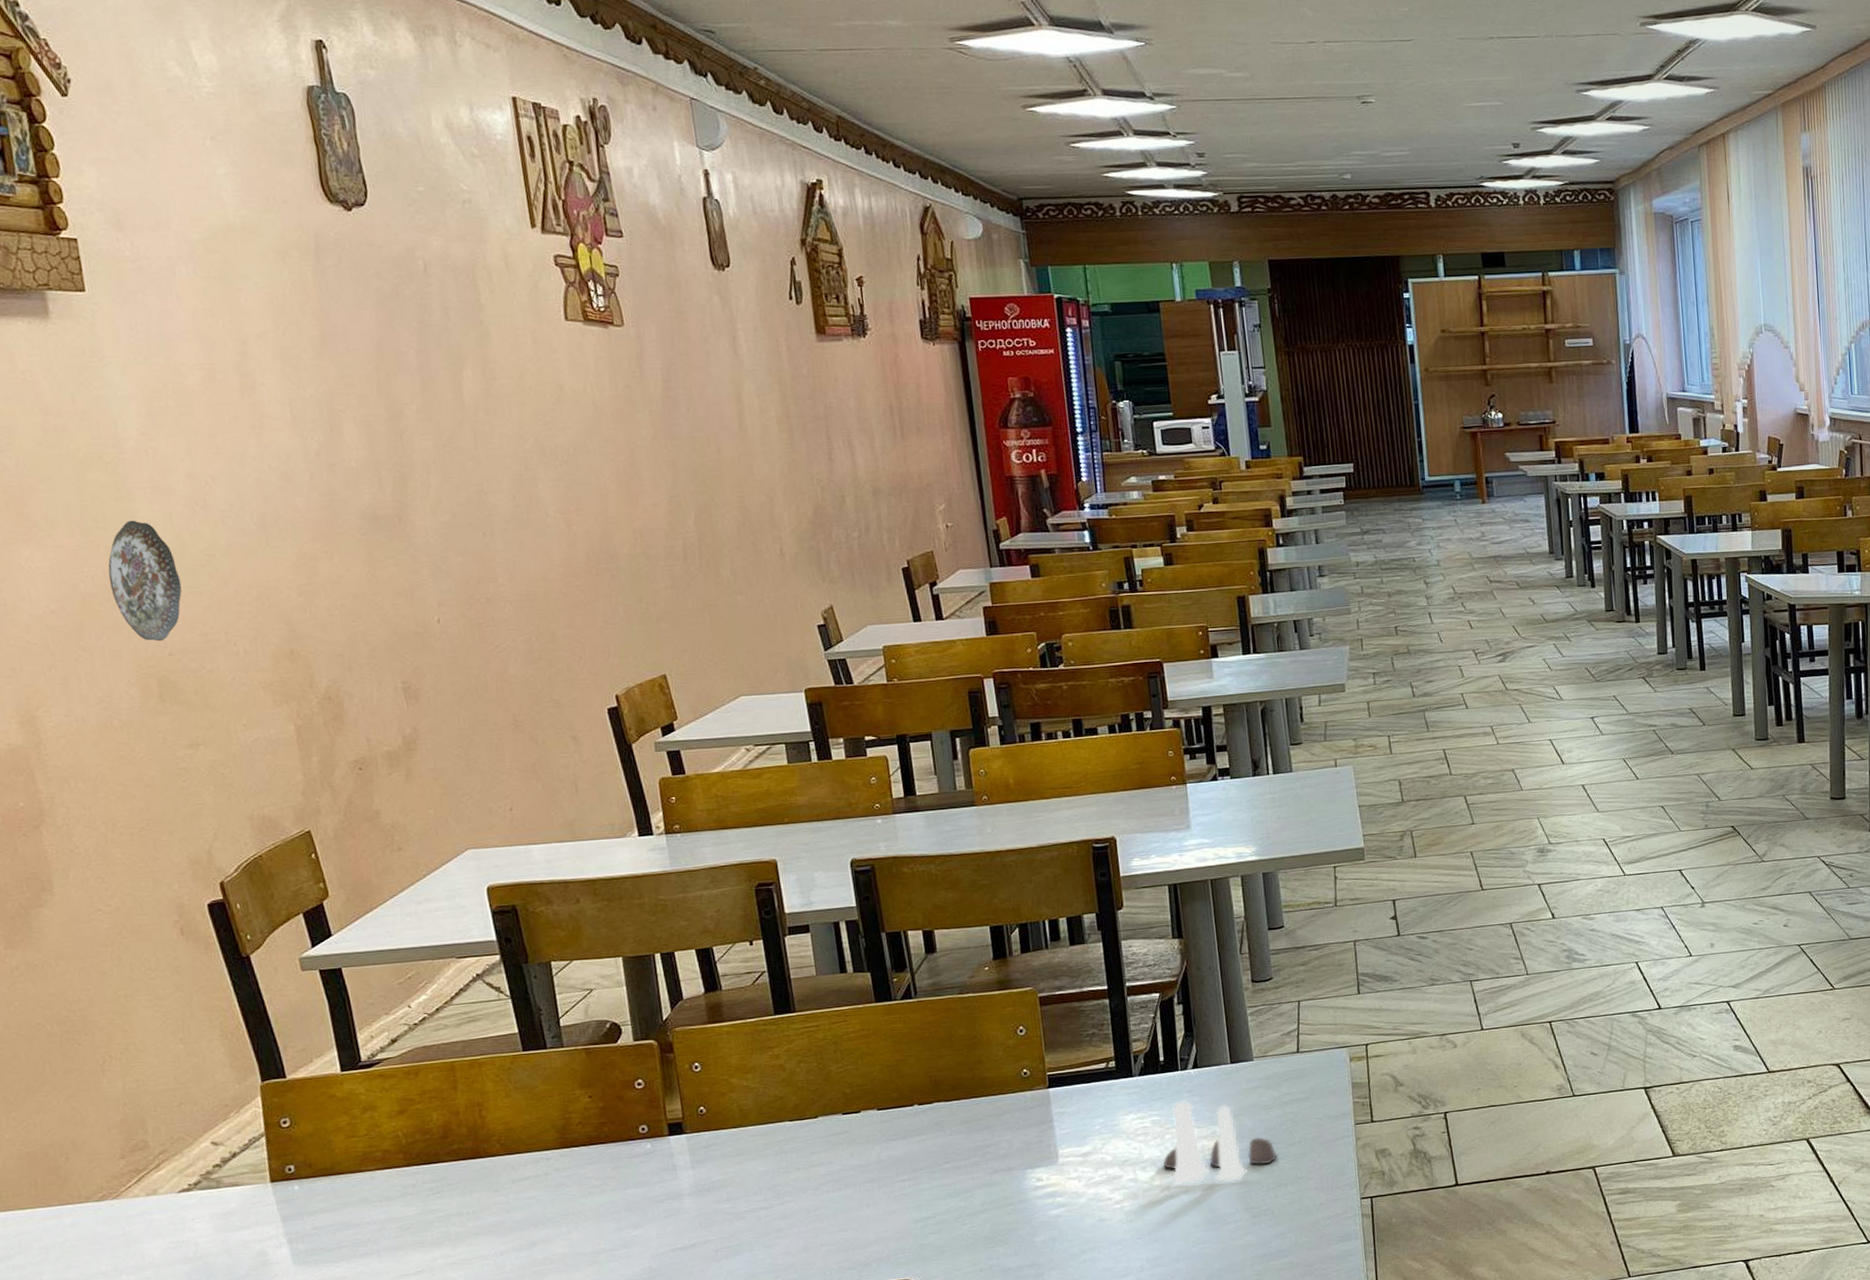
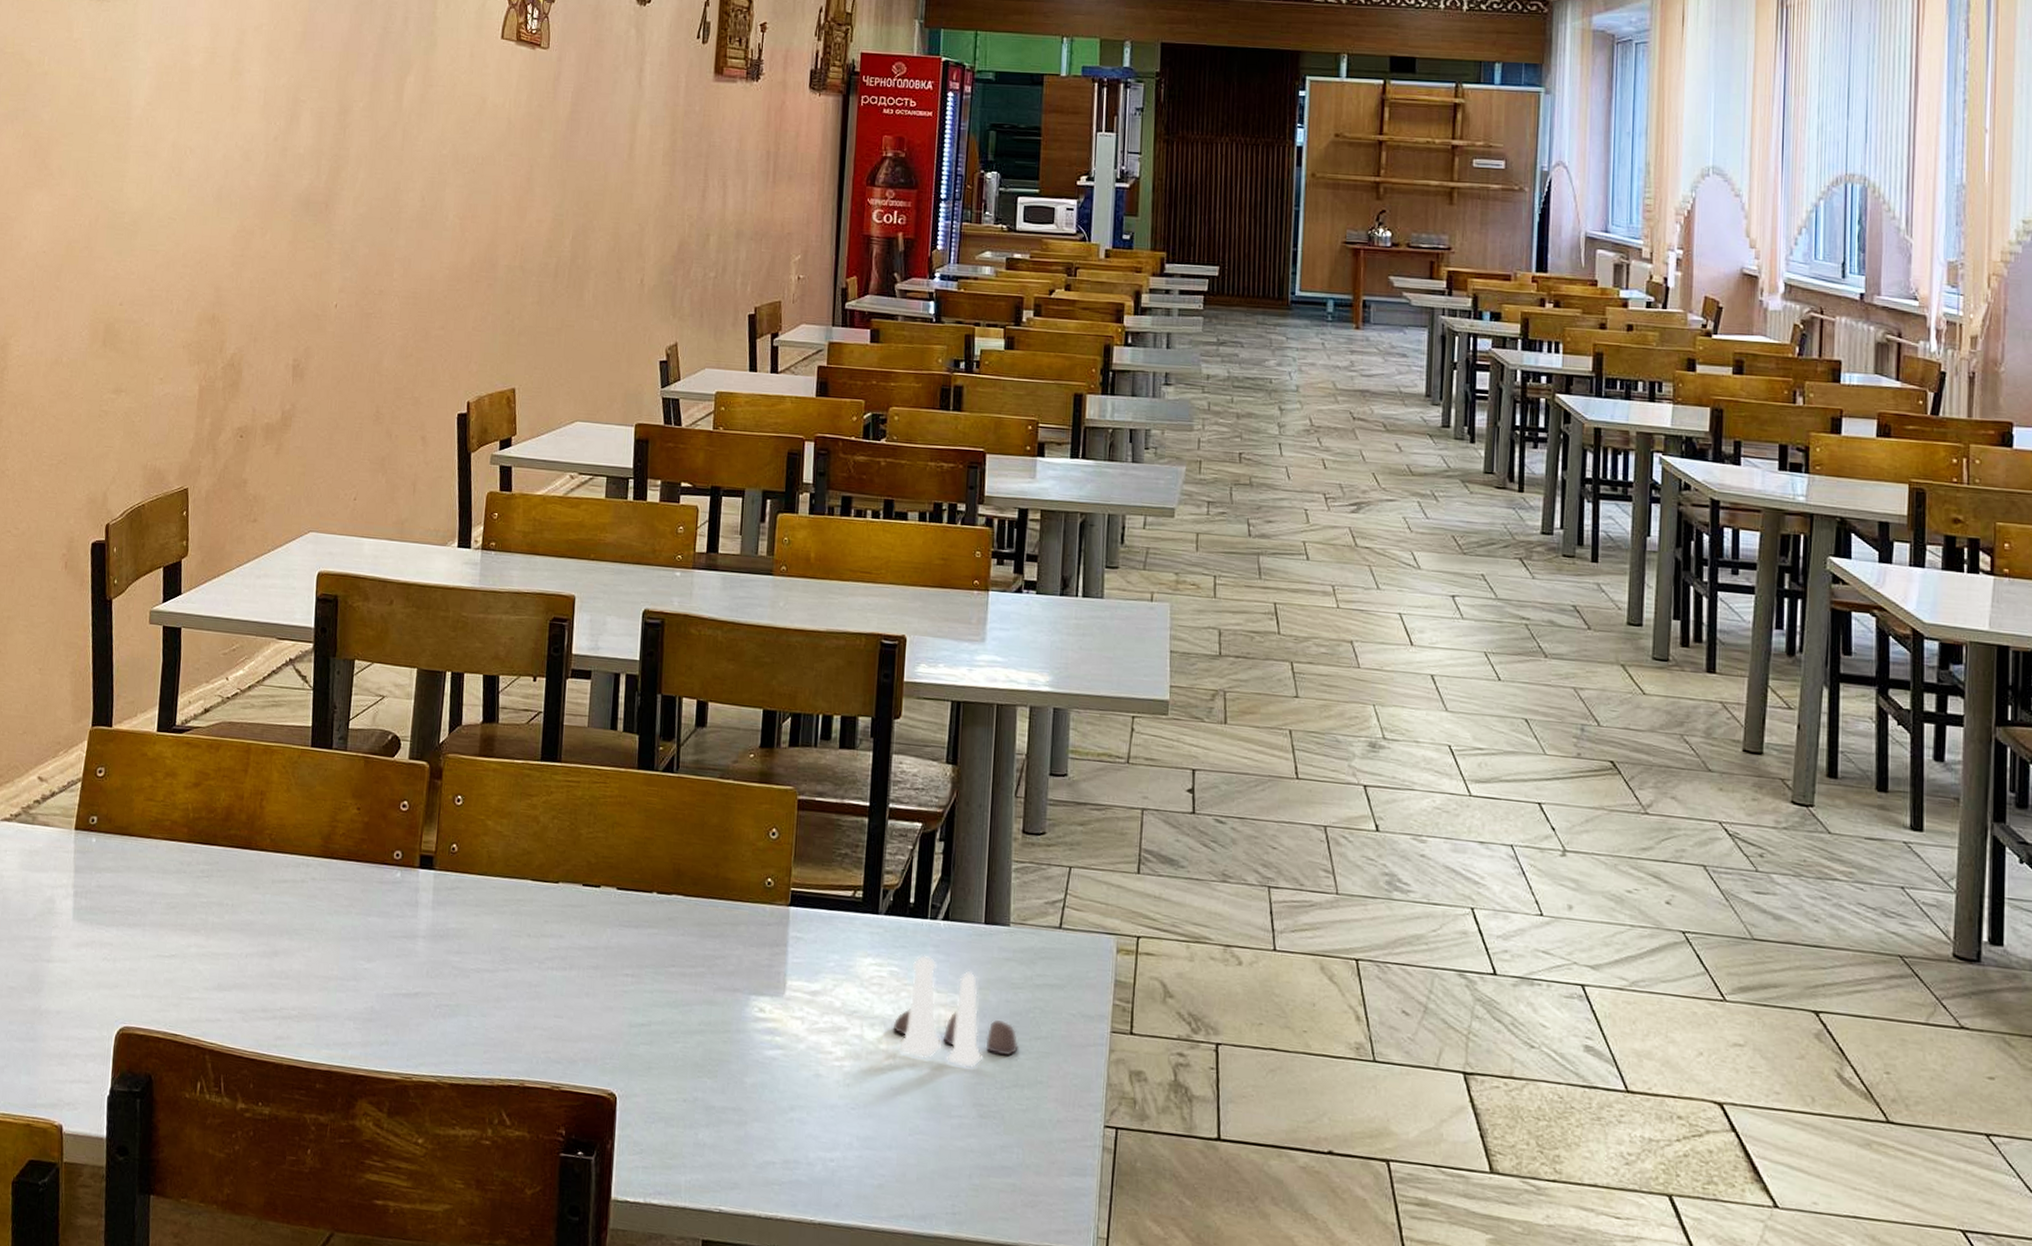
decorative plate: present [108,520,182,642] -> none [91,179,145,291]

